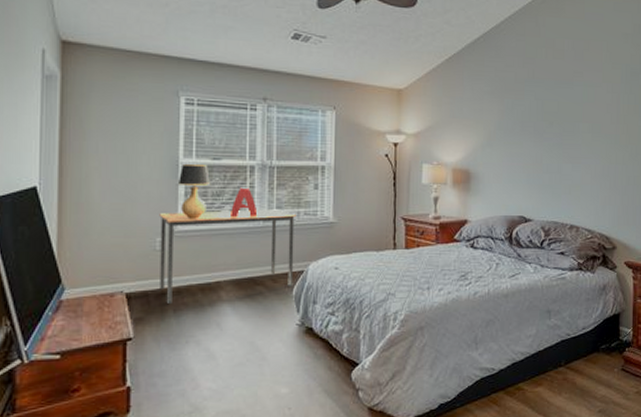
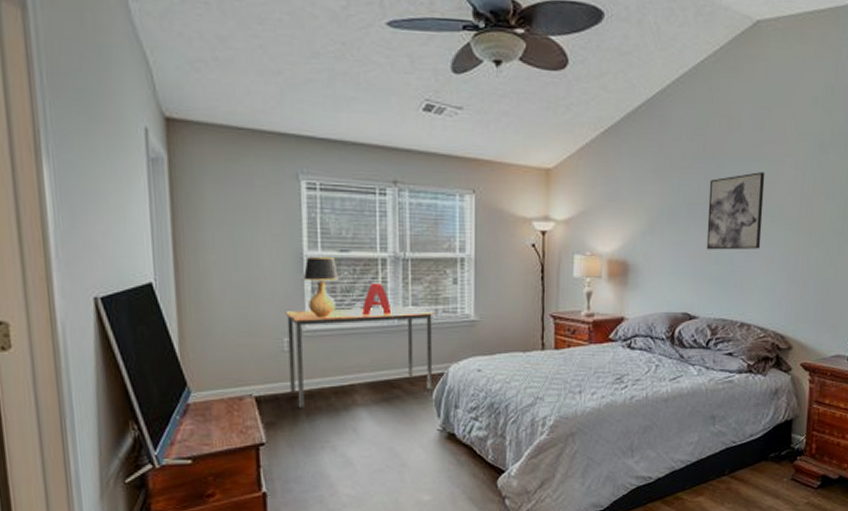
wall art: none [538,94,586,161] -> present [706,172,765,250]

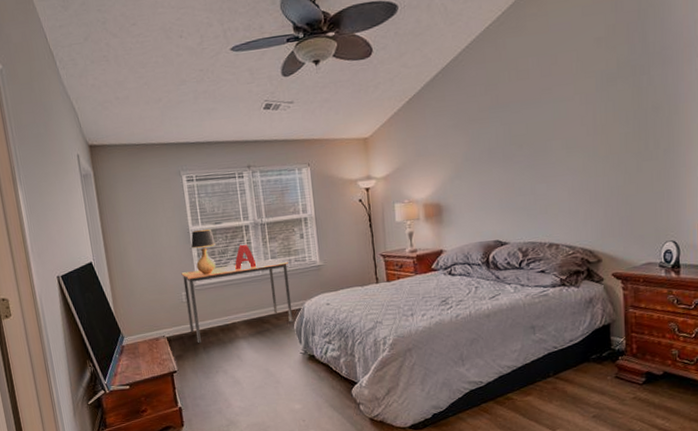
wall art: present [706,172,765,250] -> none [506,111,560,185]

